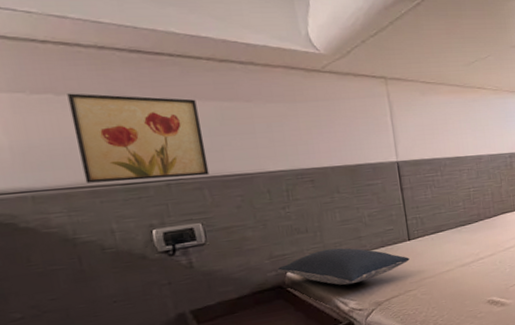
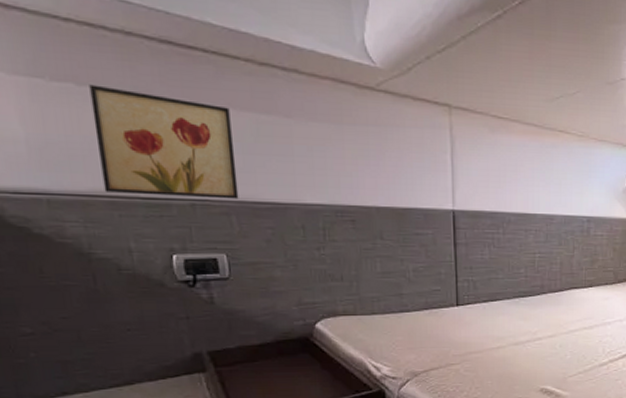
pillow: present [277,248,410,285] -> none [306,303,456,348]

